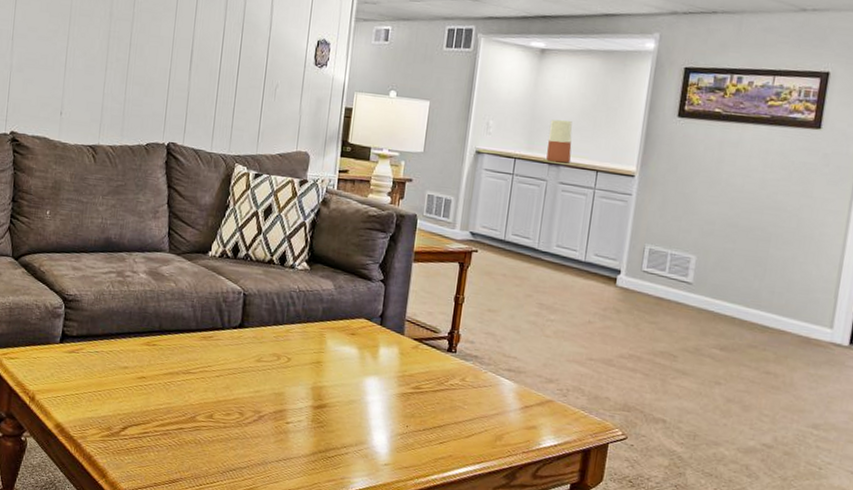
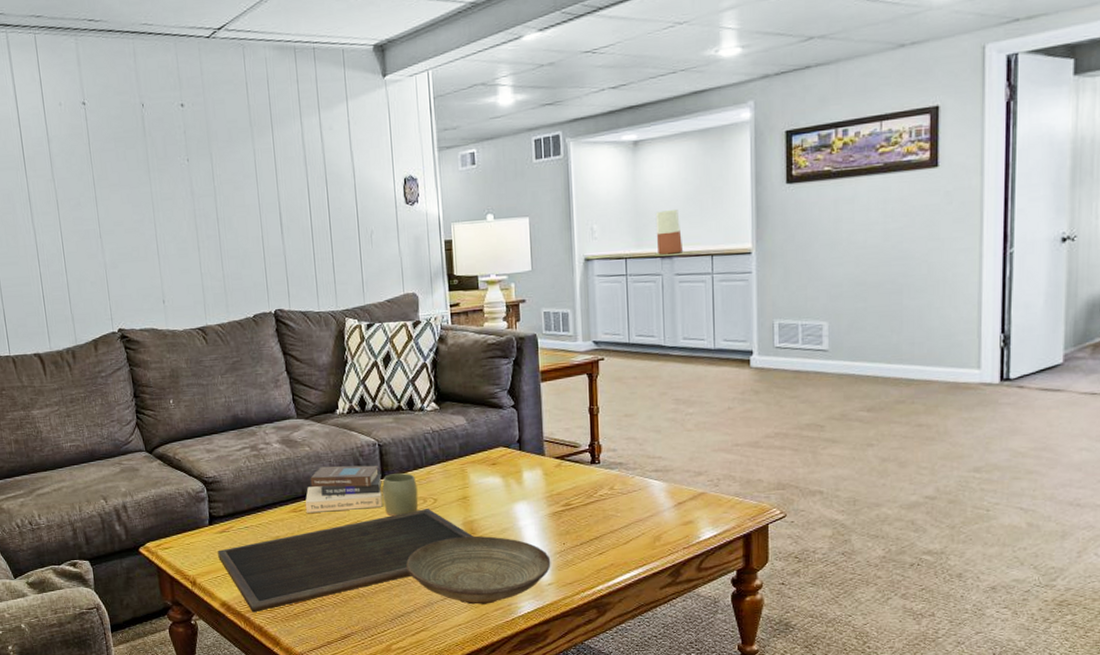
tray: none [62,365,321,440] -> present [218,509,474,613]
books: none [158,304,241,357] -> present [305,465,383,513]
mug: none [237,325,274,368] -> present [382,473,418,517]
decorative bowl: none [248,400,392,474] -> present [406,536,551,605]

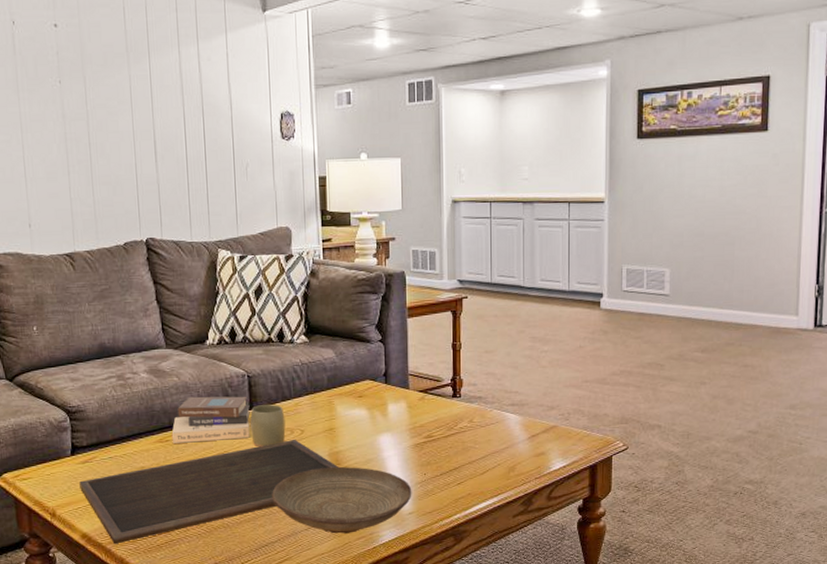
vase: present [655,210,684,255] -> none [519,158,544,200]

